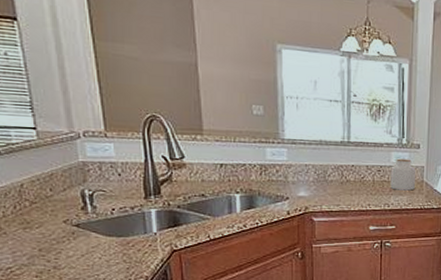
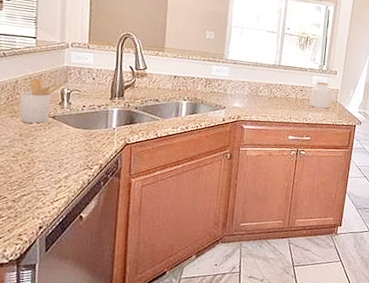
utensil holder: none [28,178,83,234] -> present [19,77,64,123]

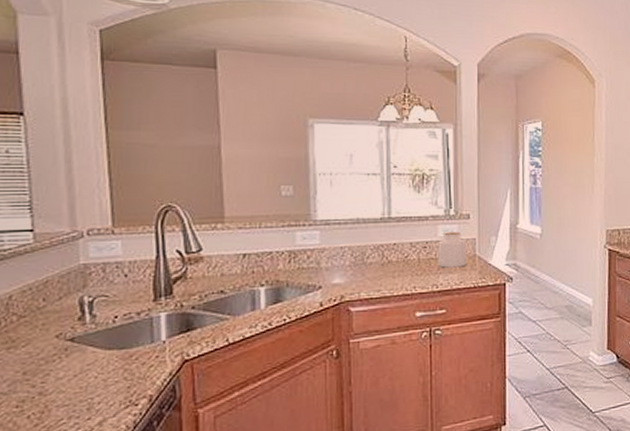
utensil holder: present [19,77,64,123] -> none [16,286,83,354]

